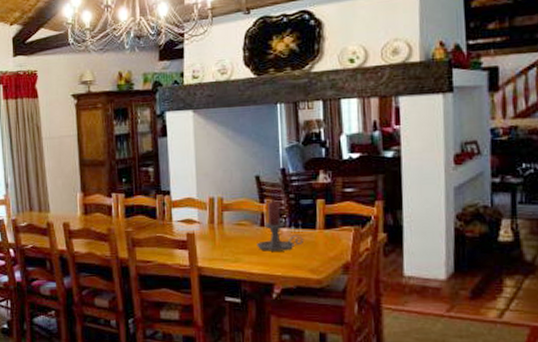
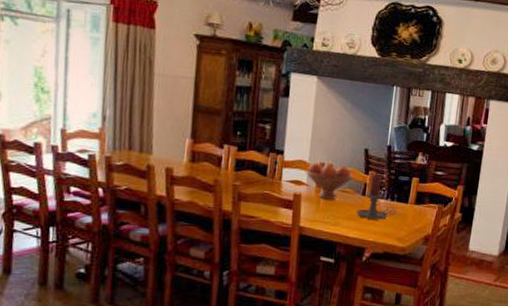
fruit bowl: none [195,196,248,236] -> present [305,163,354,200]

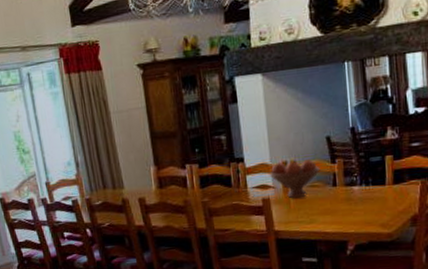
candle holder: present [356,173,396,220] -> none [330,160,374,211]

